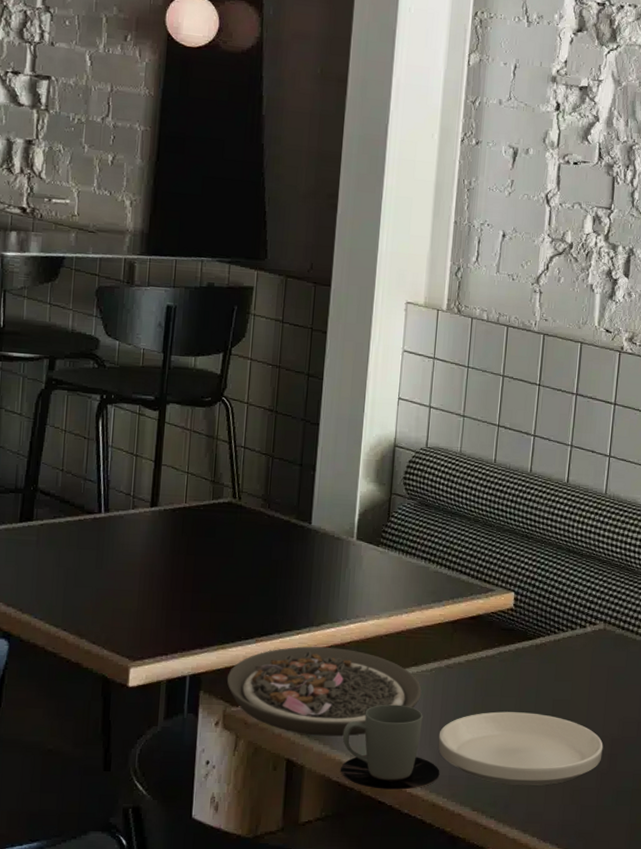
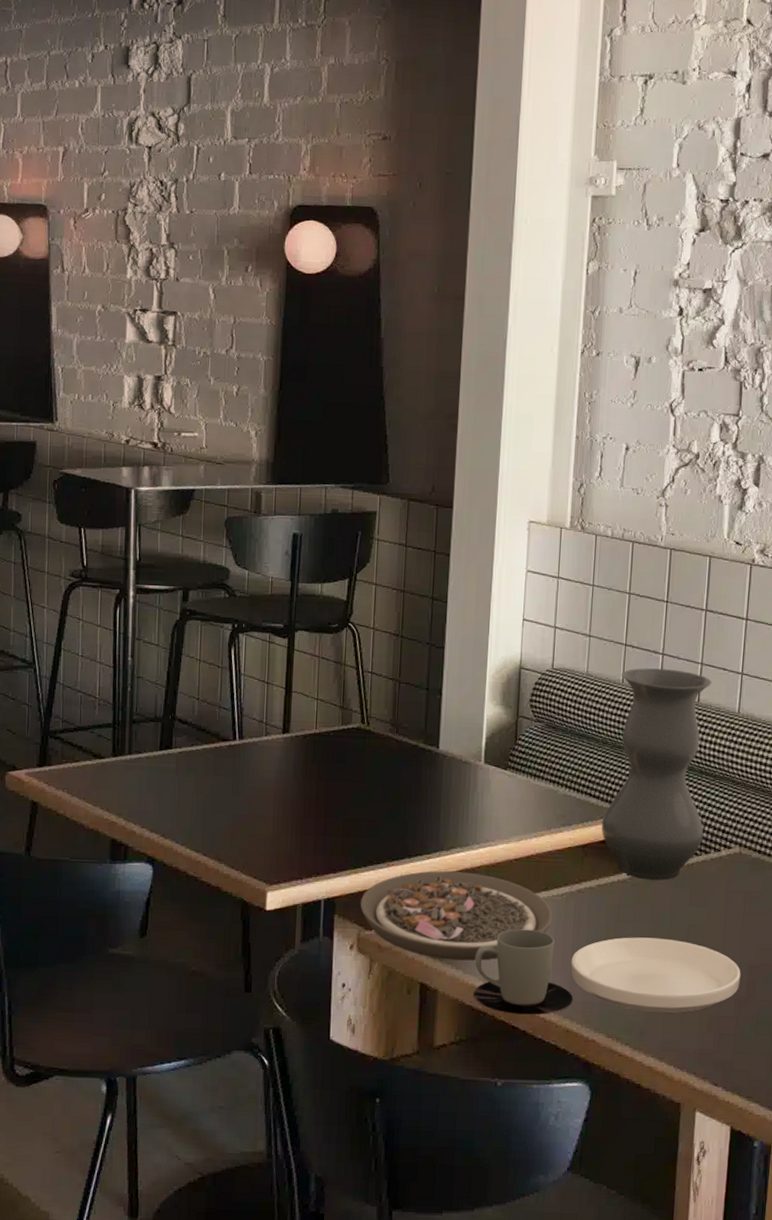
vase: none [471,448,581,656] -> present [601,668,712,881]

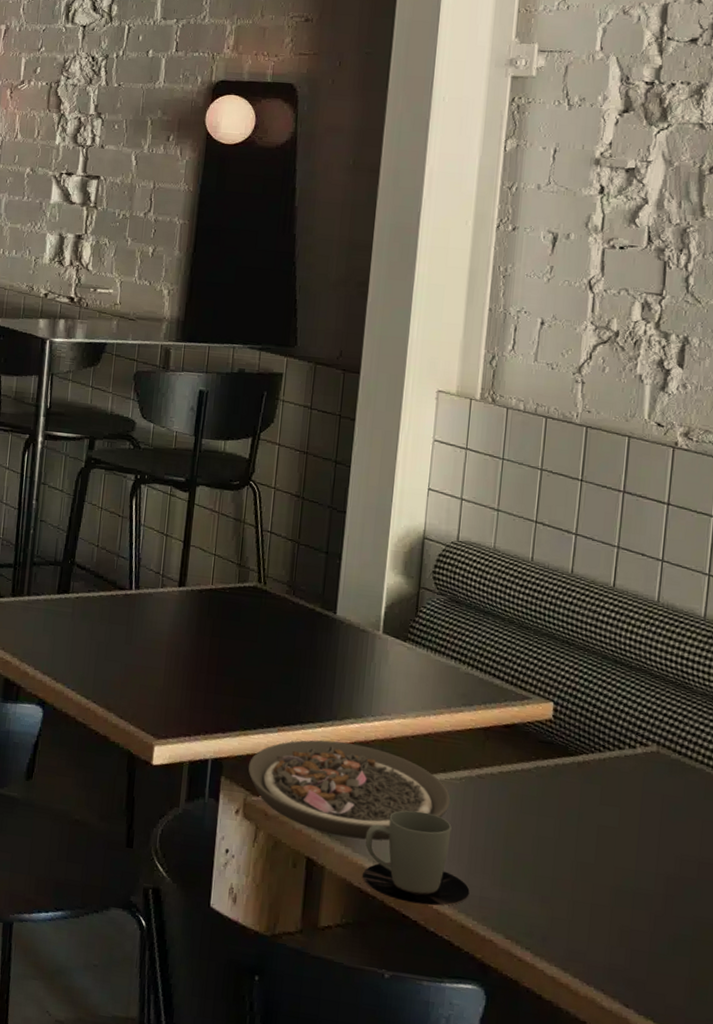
saucer: present [570,937,741,1013] -> none [467,831,657,921]
vase: present [601,668,712,881] -> none [505,547,629,774]

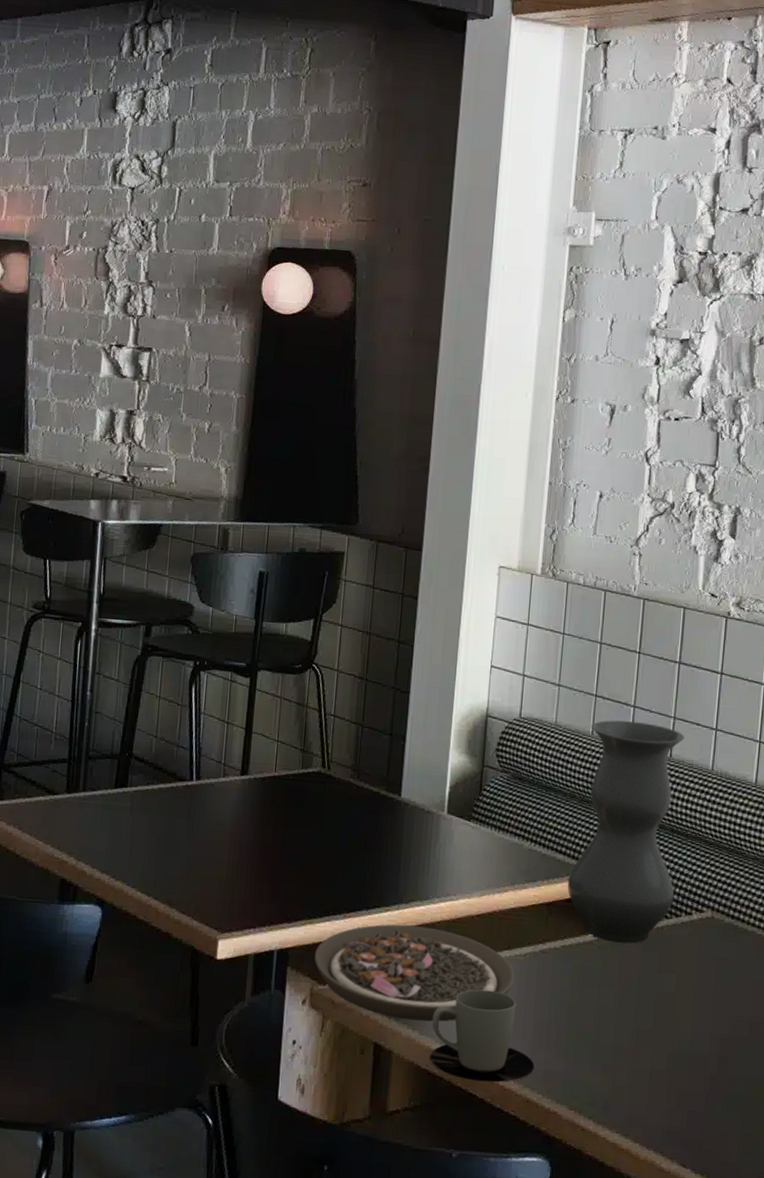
vase: none [505,547,629,774] -> present [567,720,685,944]

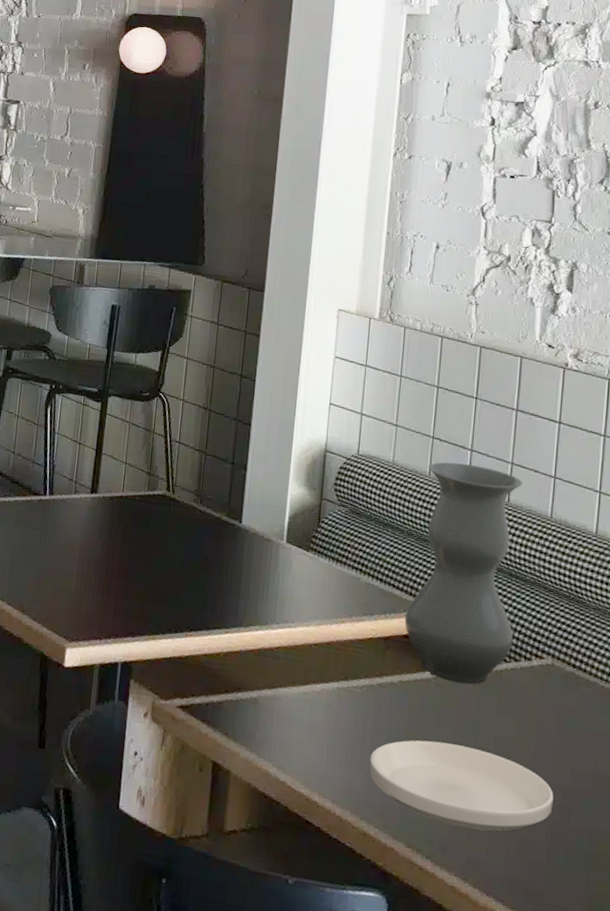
plate: present [314,924,515,1022] -> none [156,645,352,746]
cup: present [430,989,534,1083] -> none [267,717,371,813]
saucer: none [532,1002,712,1086] -> present [369,740,554,831]

